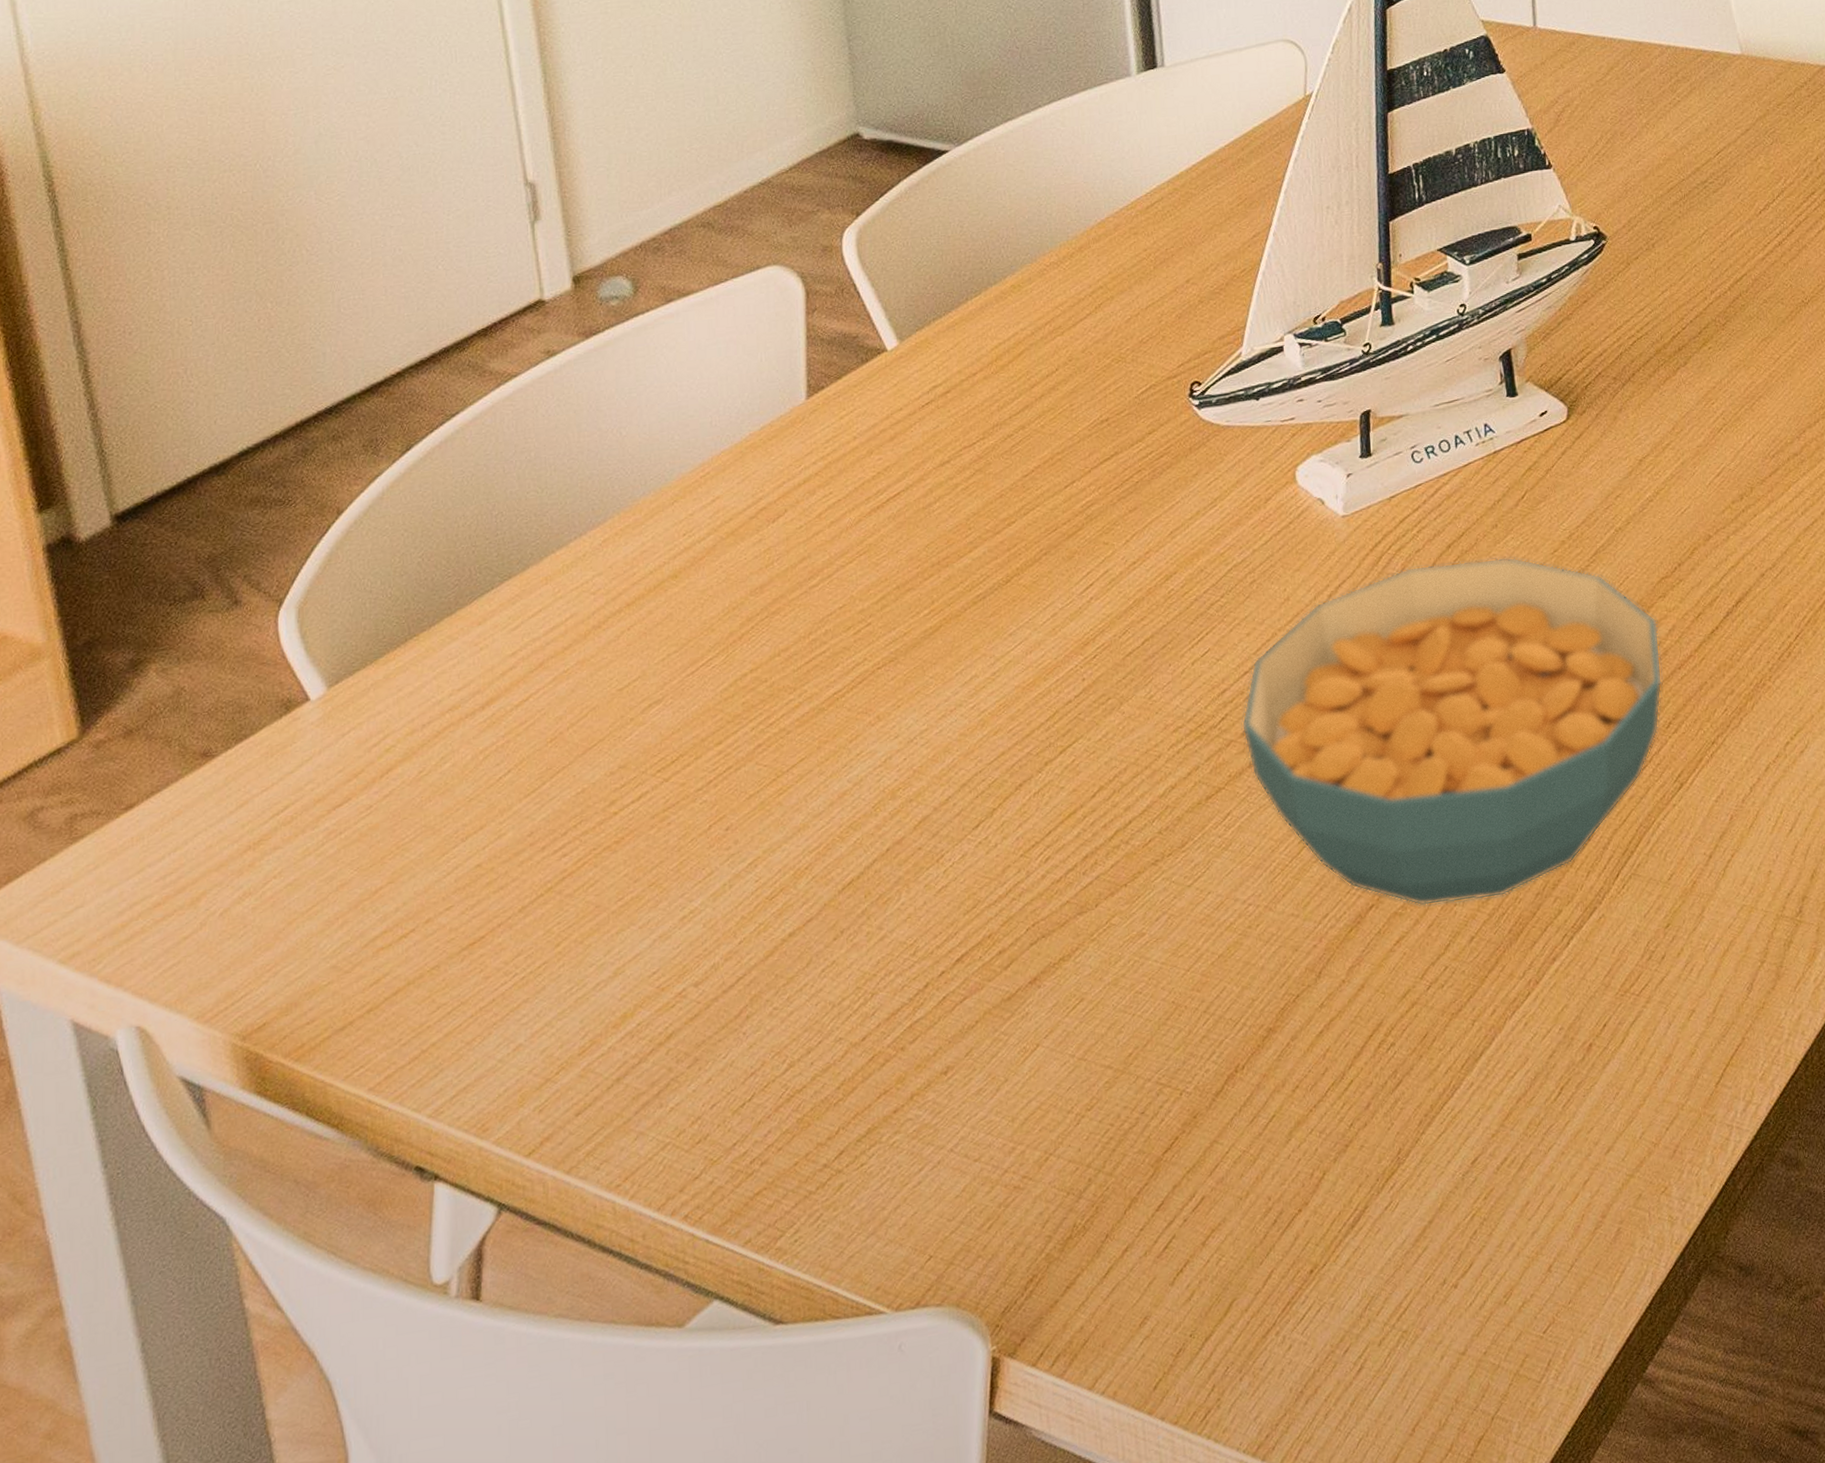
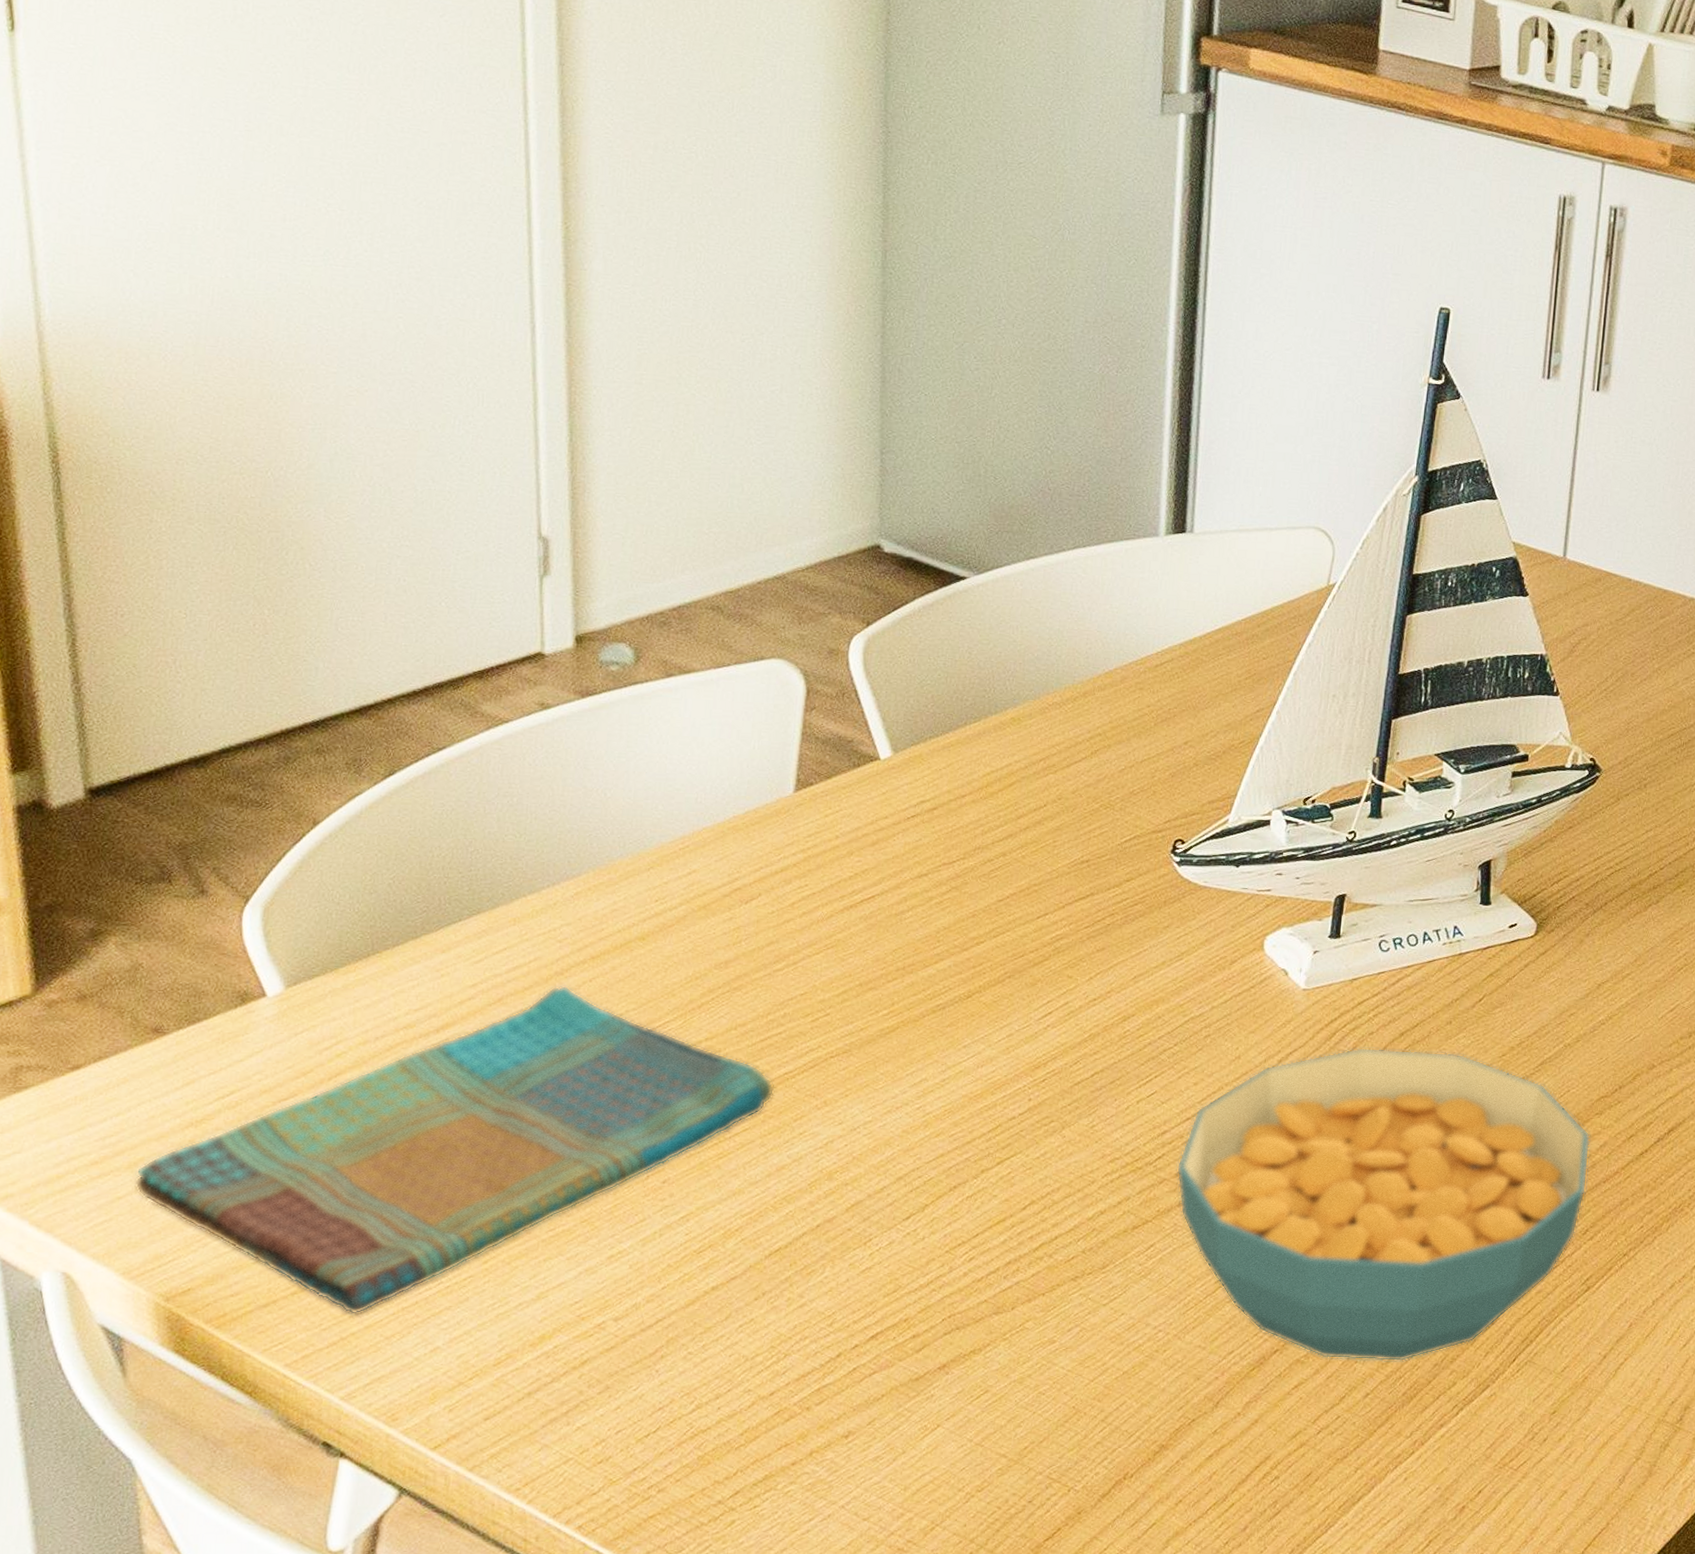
dish towel: none [199,638,826,1024] -> present [134,985,775,1314]

